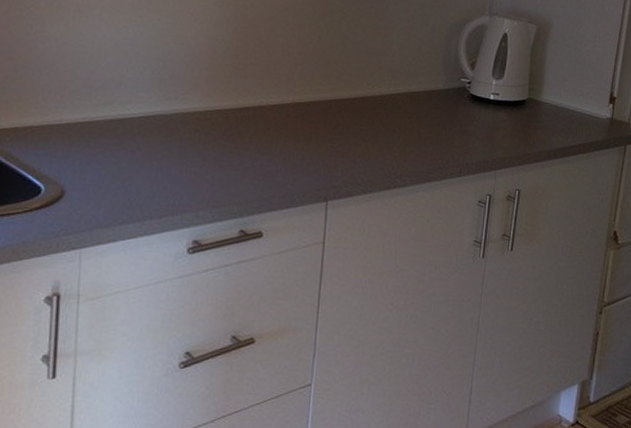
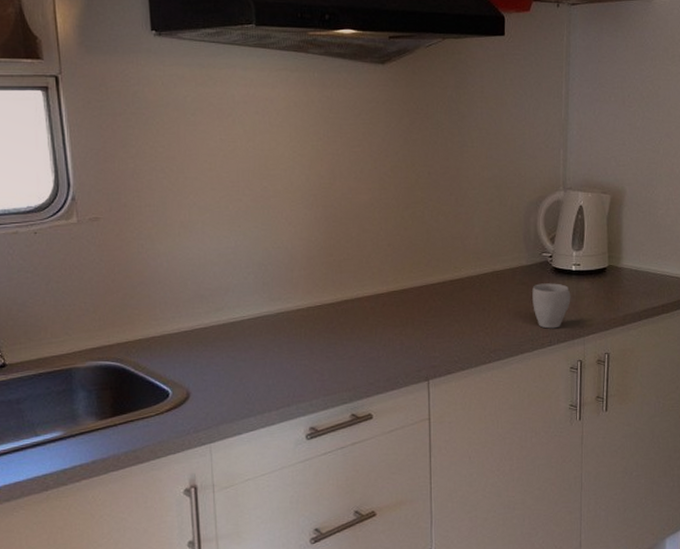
mug: none [445,109,487,159] -> present [532,283,571,329]

